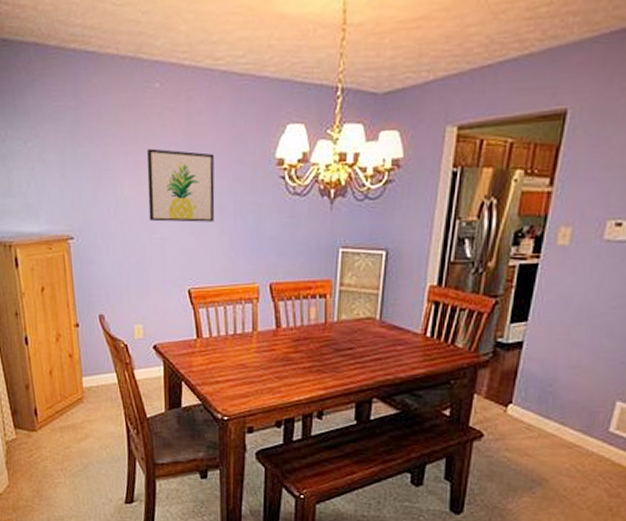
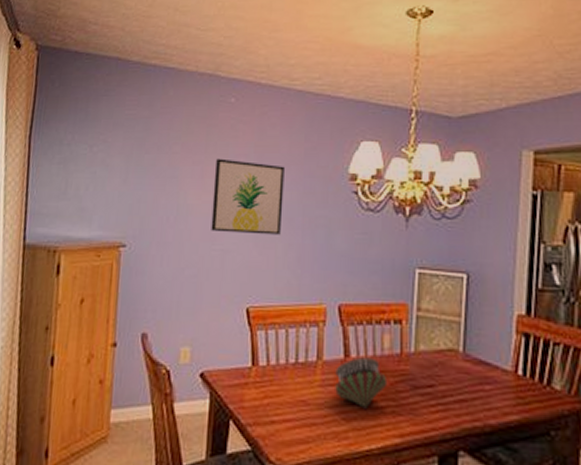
drum: none [269,327,314,370] -> present [335,357,388,411]

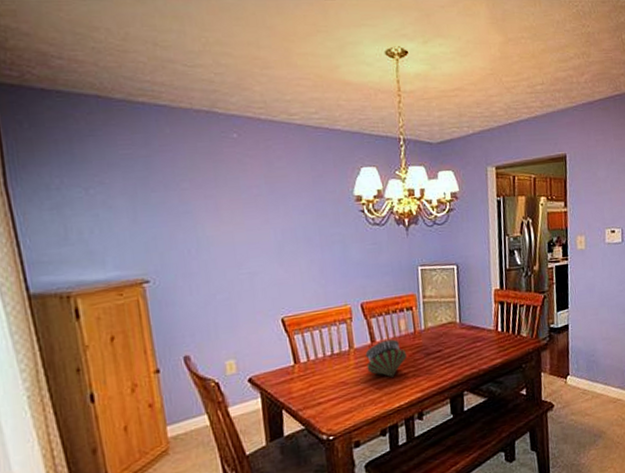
wall art: present [211,158,285,235] -> none [228,191,302,258]

